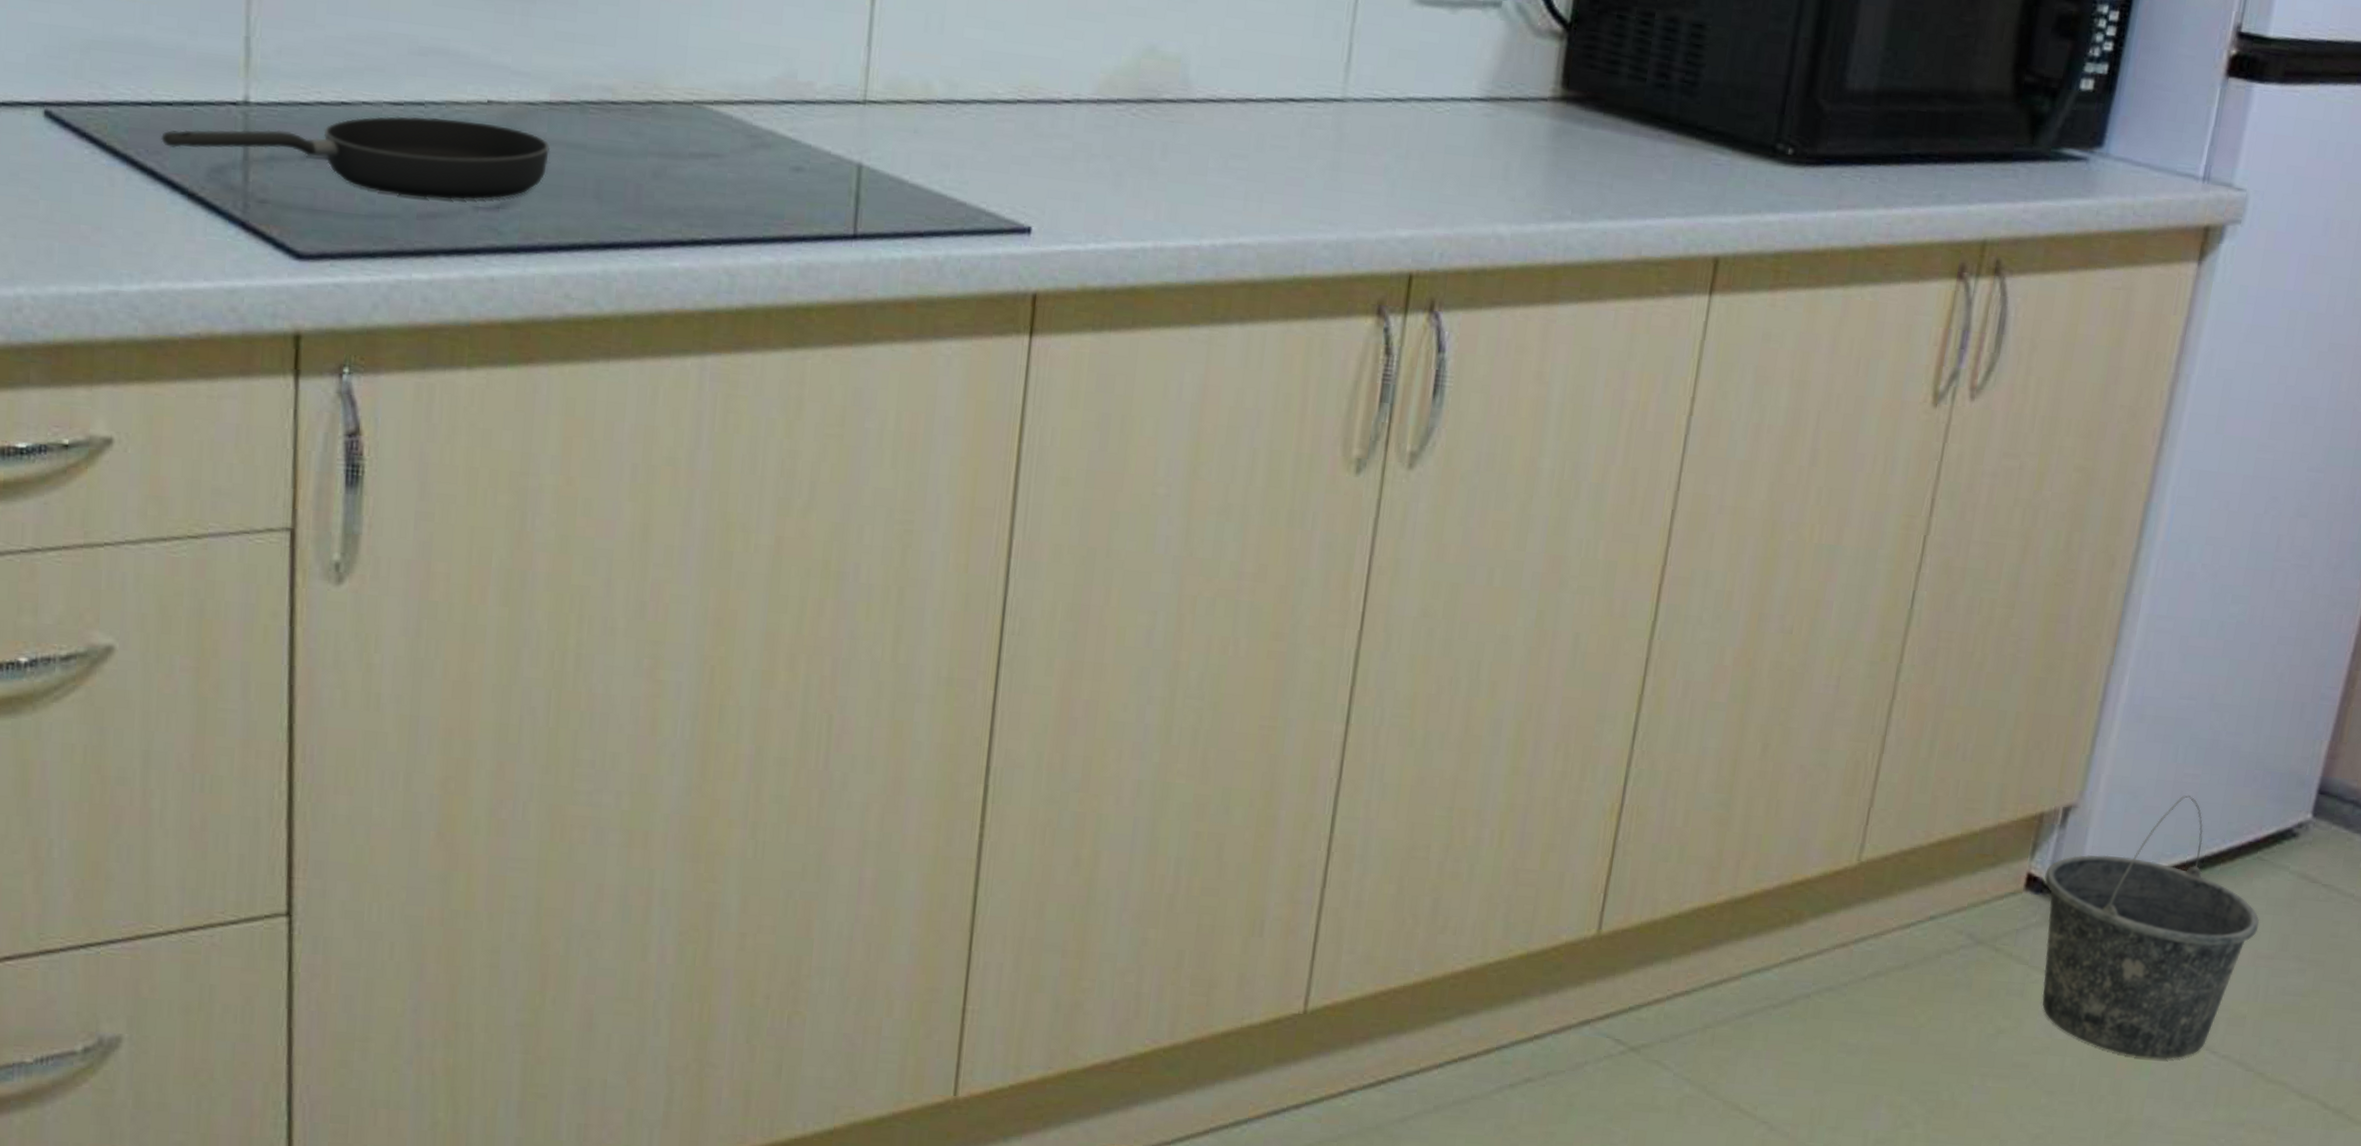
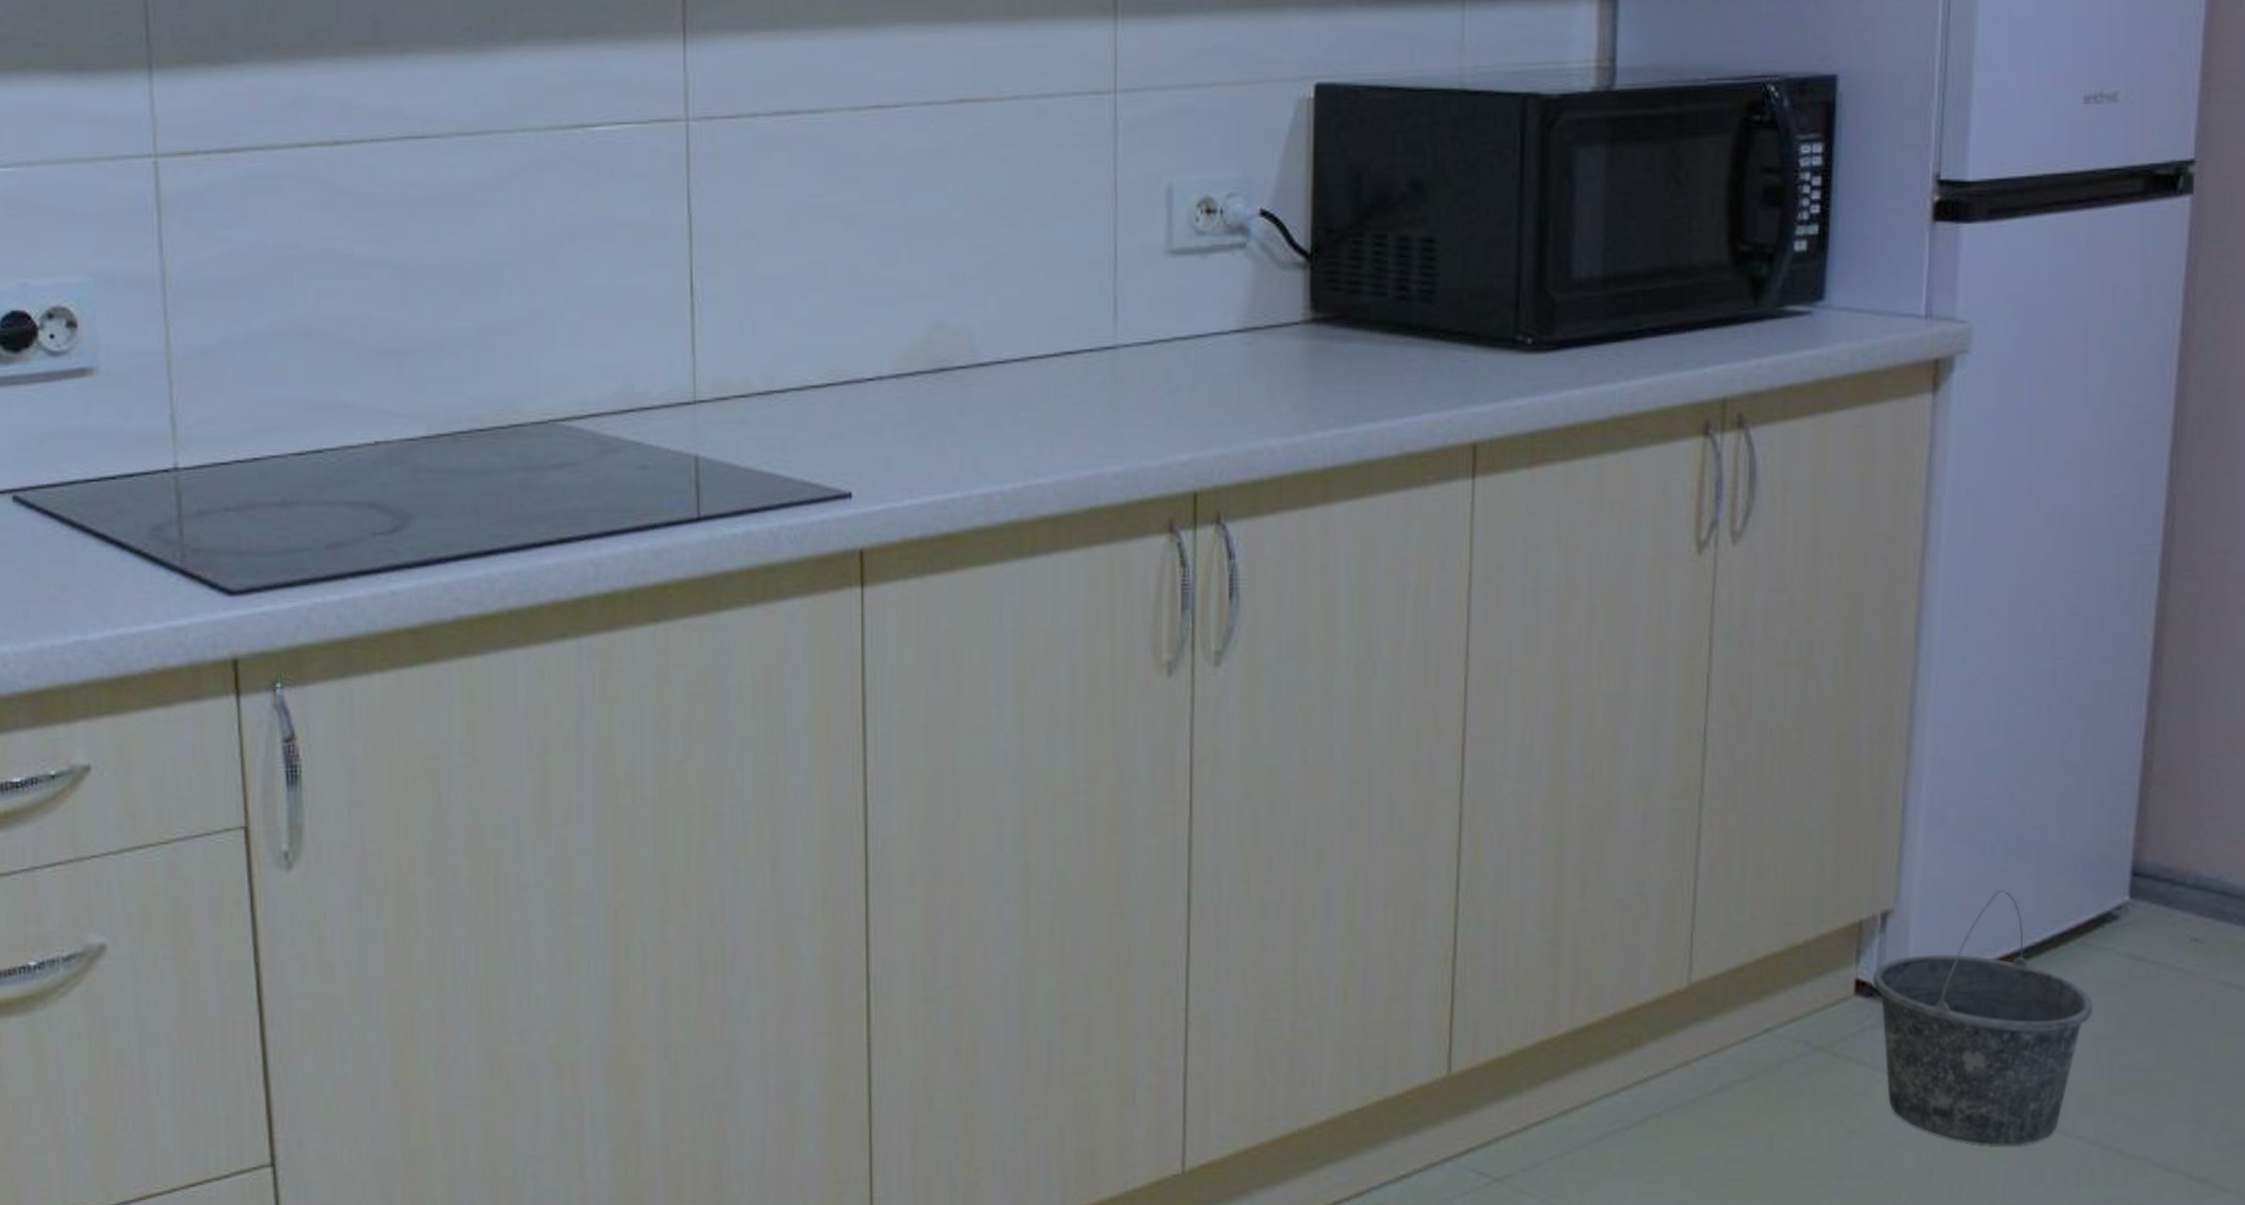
frying pan: present [161,115,551,200] -> none [109,461,432,531]

